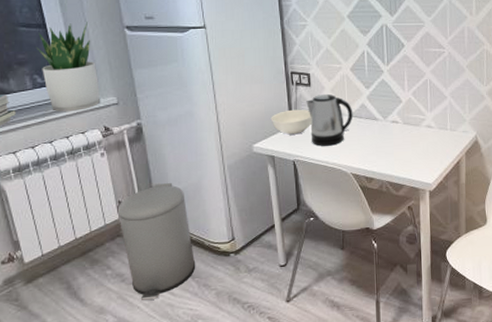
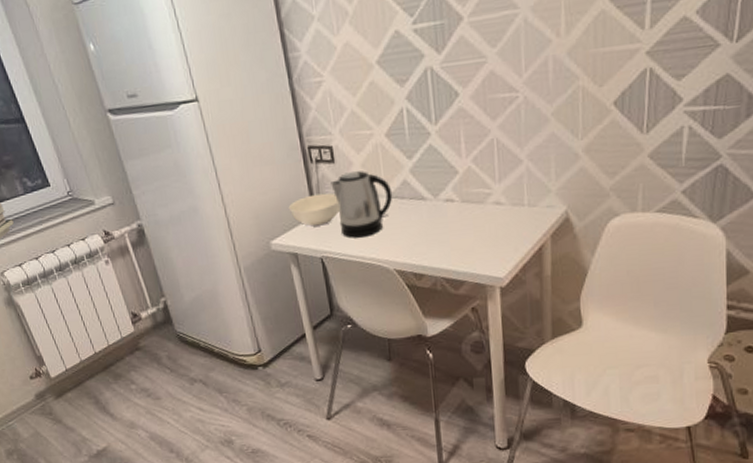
planter: present [36,22,100,112] -> none [18,110,95,218]
pedal bin: present [117,182,196,300] -> none [131,289,222,416]

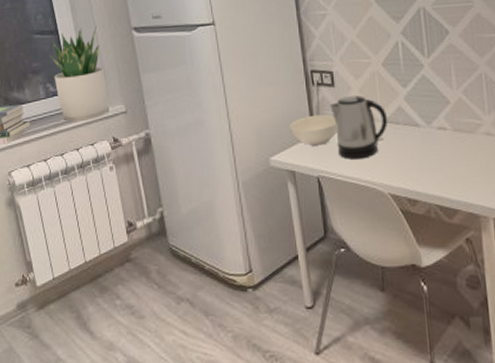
planter: none [18,110,95,218] -> present [48,25,108,123]

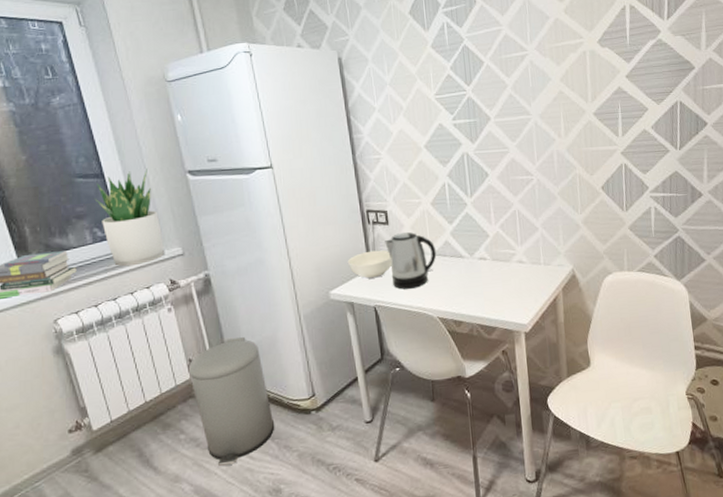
pedal bin: none [126,200,210,338] -> present [188,336,275,466]

